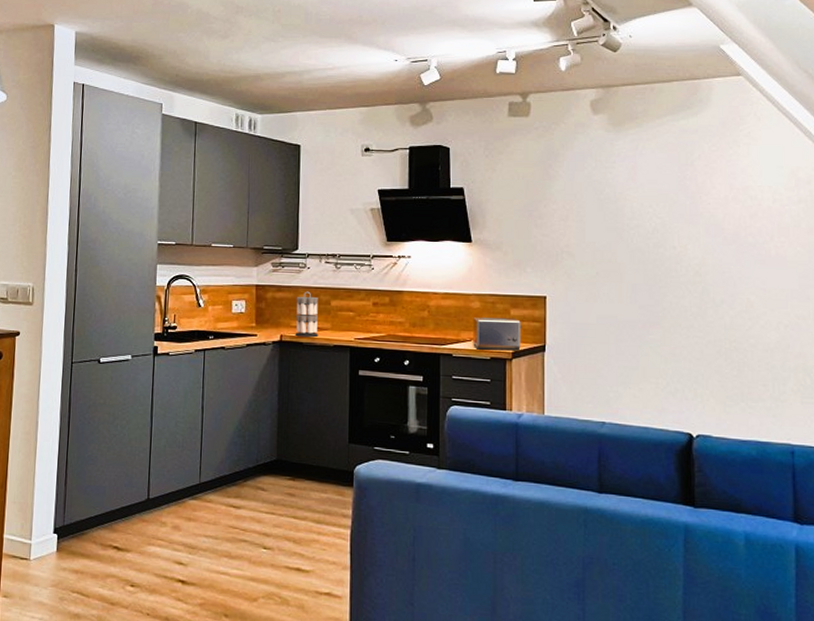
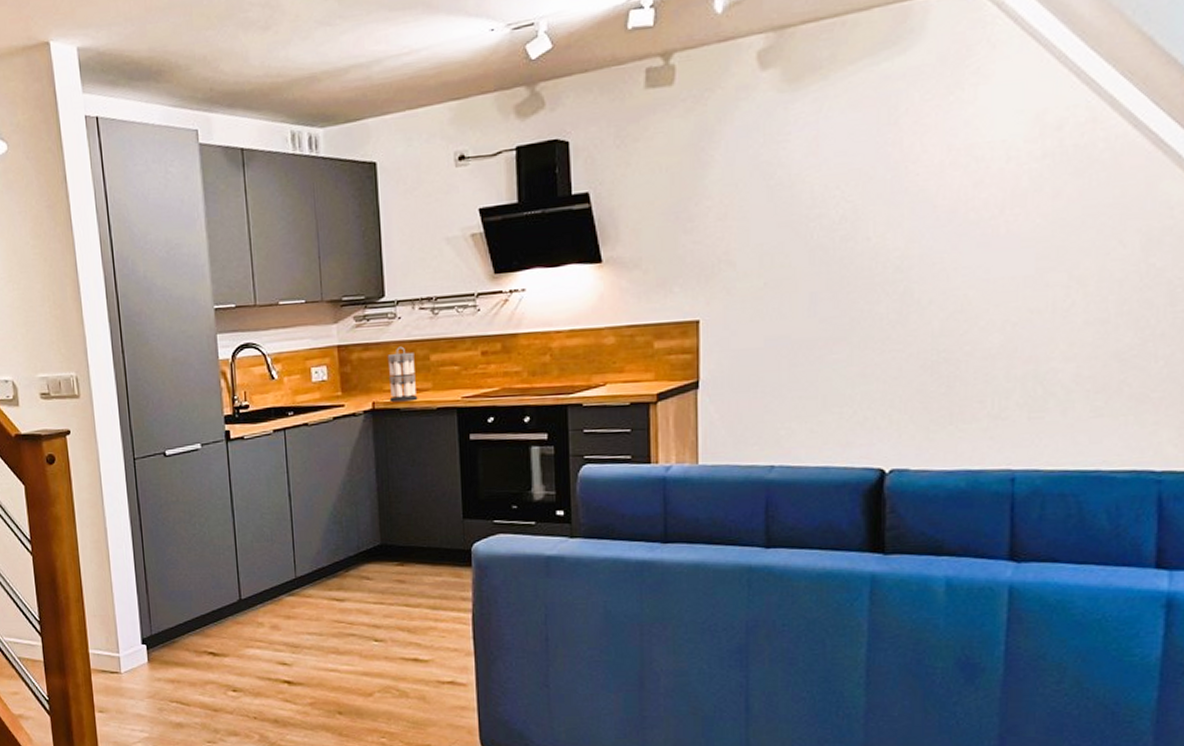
toaster: present [473,317,522,351] -> none [607,351,669,395]

